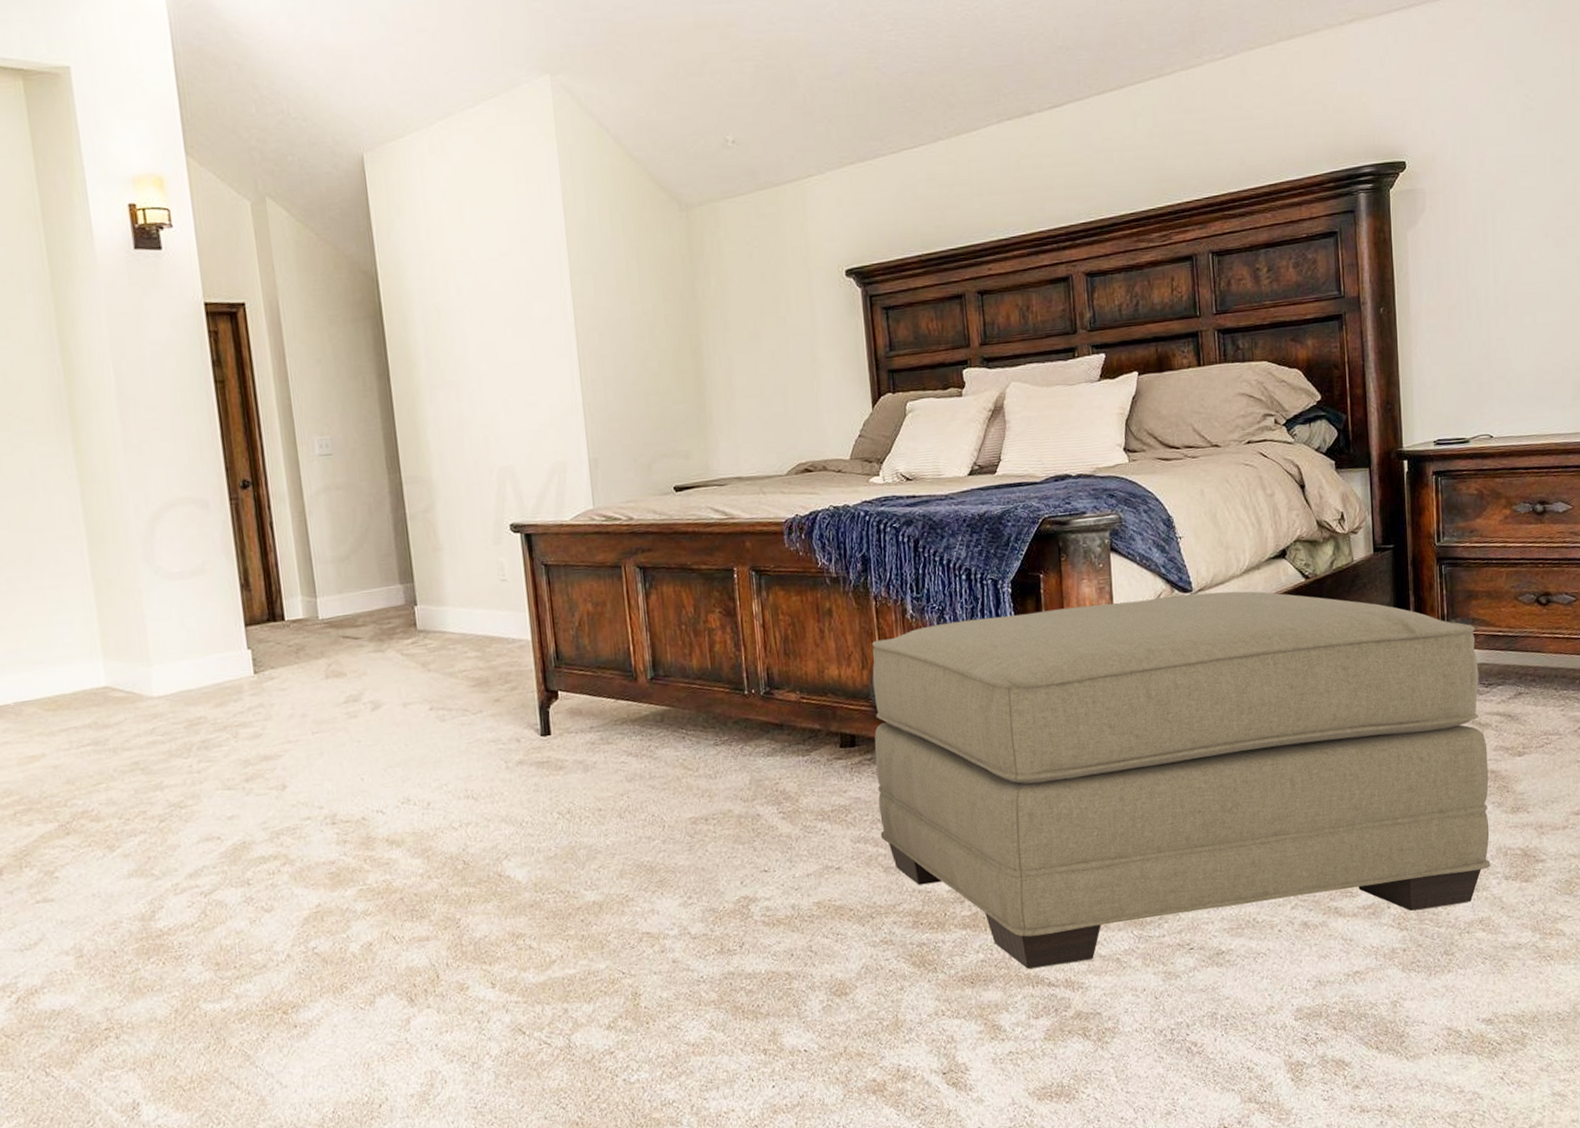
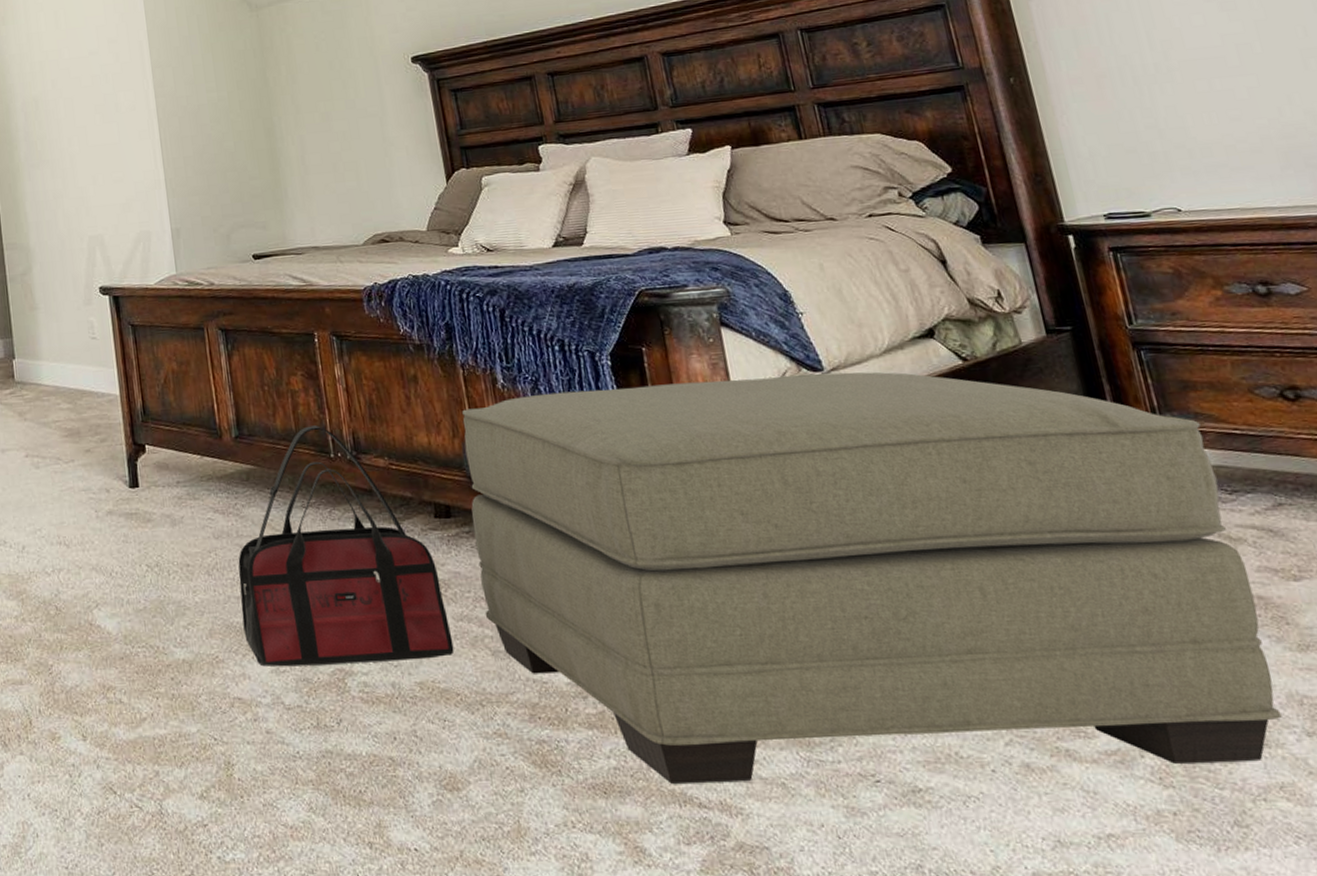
duffel bag: none [650,663,851,901] -> present [238,425,454,667]

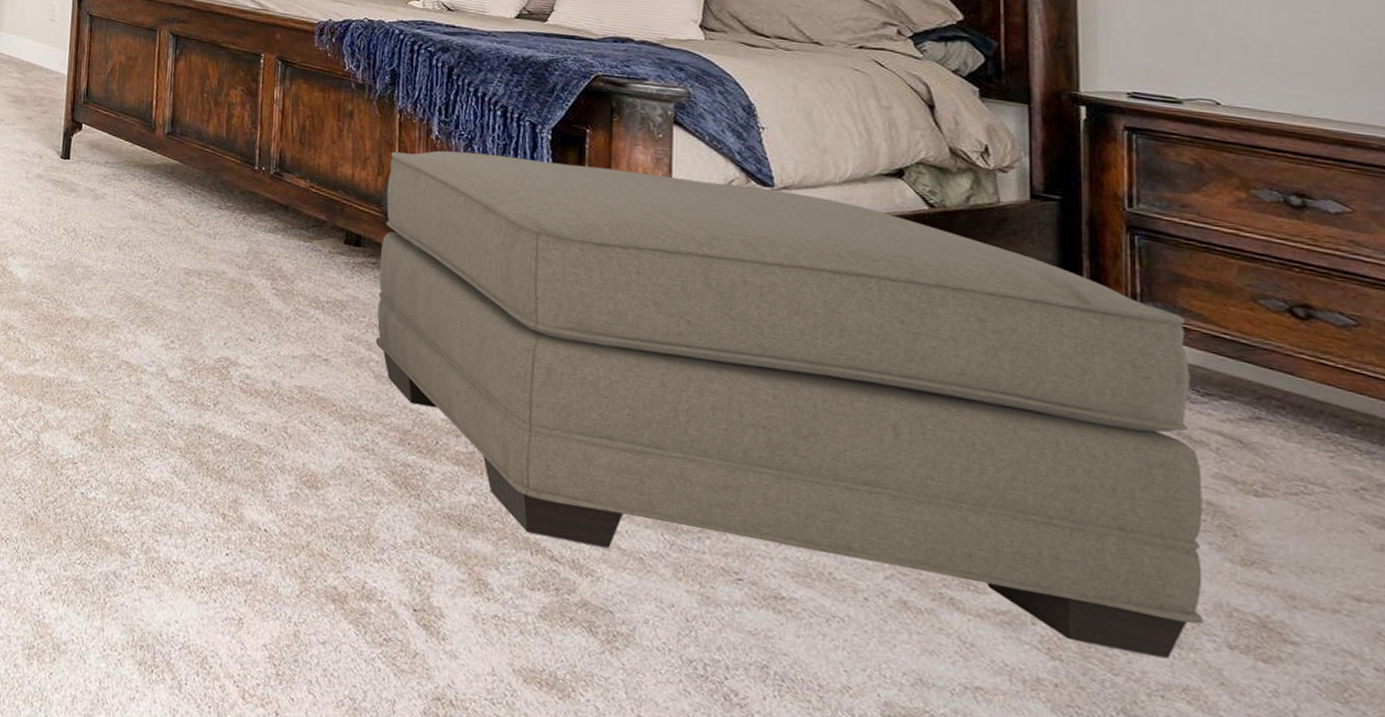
duffel bag: present [238,425,454,667] -> none [142,137,339,369]

